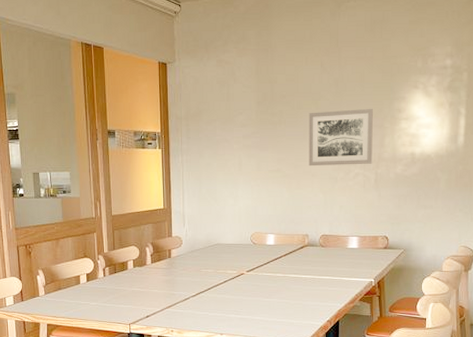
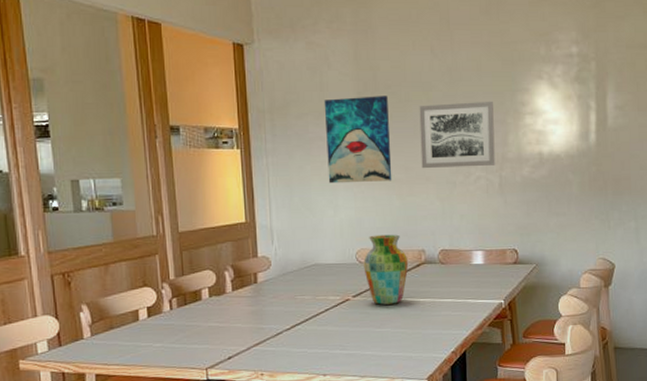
wall art: none [229,104,284,178] -> present [324,96,392,184]
vase: none [257,221,293,279] -> present [363,234,408,305]

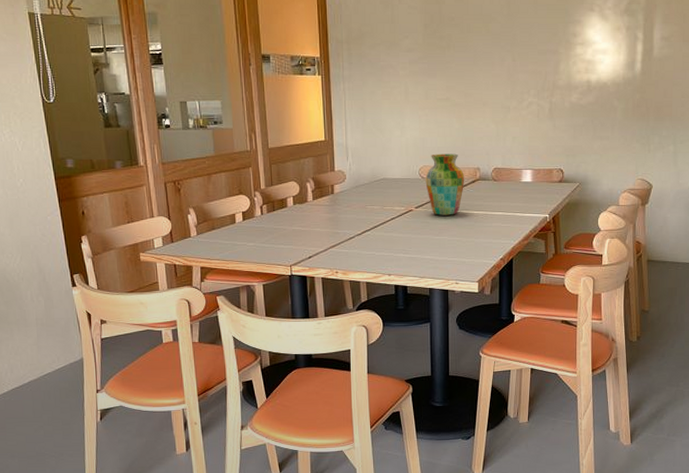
wall art: present [324,96,392,184] -> none [394,27,453,107]
wall art: present [419,101,495,169] -> none [479,32,547,95]

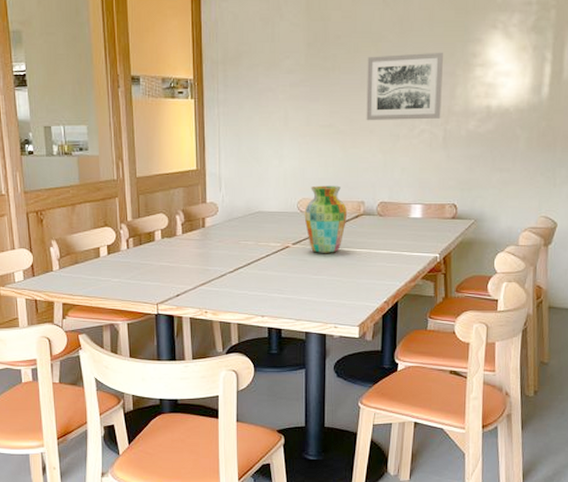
wall art: none [479,32,547,95] -> present [366,52,443,121]

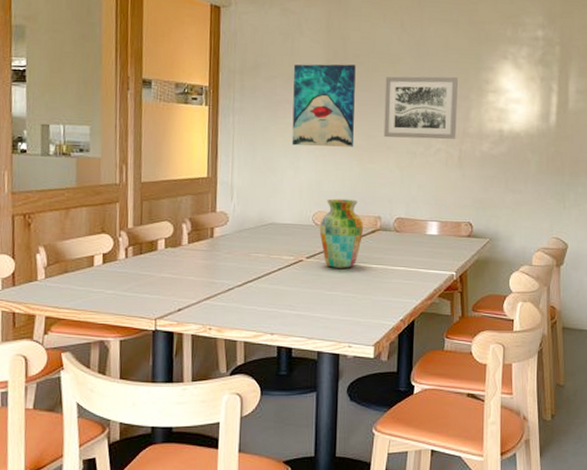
wall art: none [274,47,337,134] -> present [291,64,356,147]

